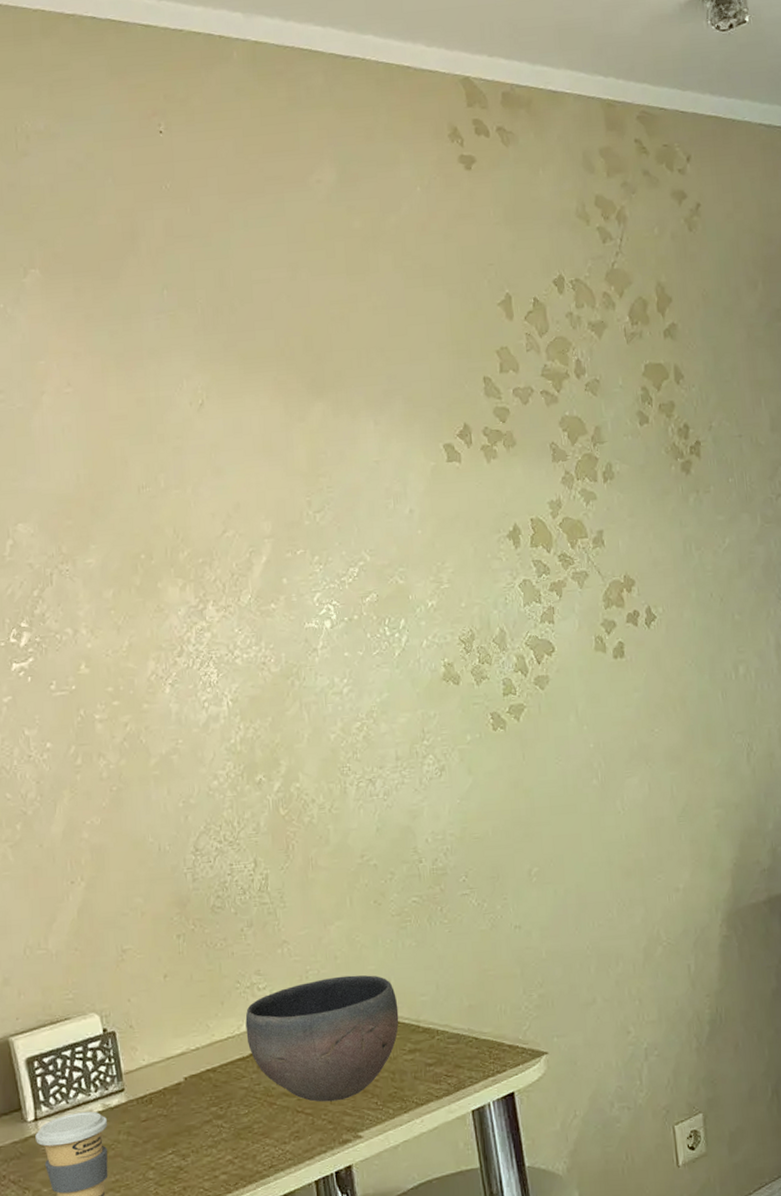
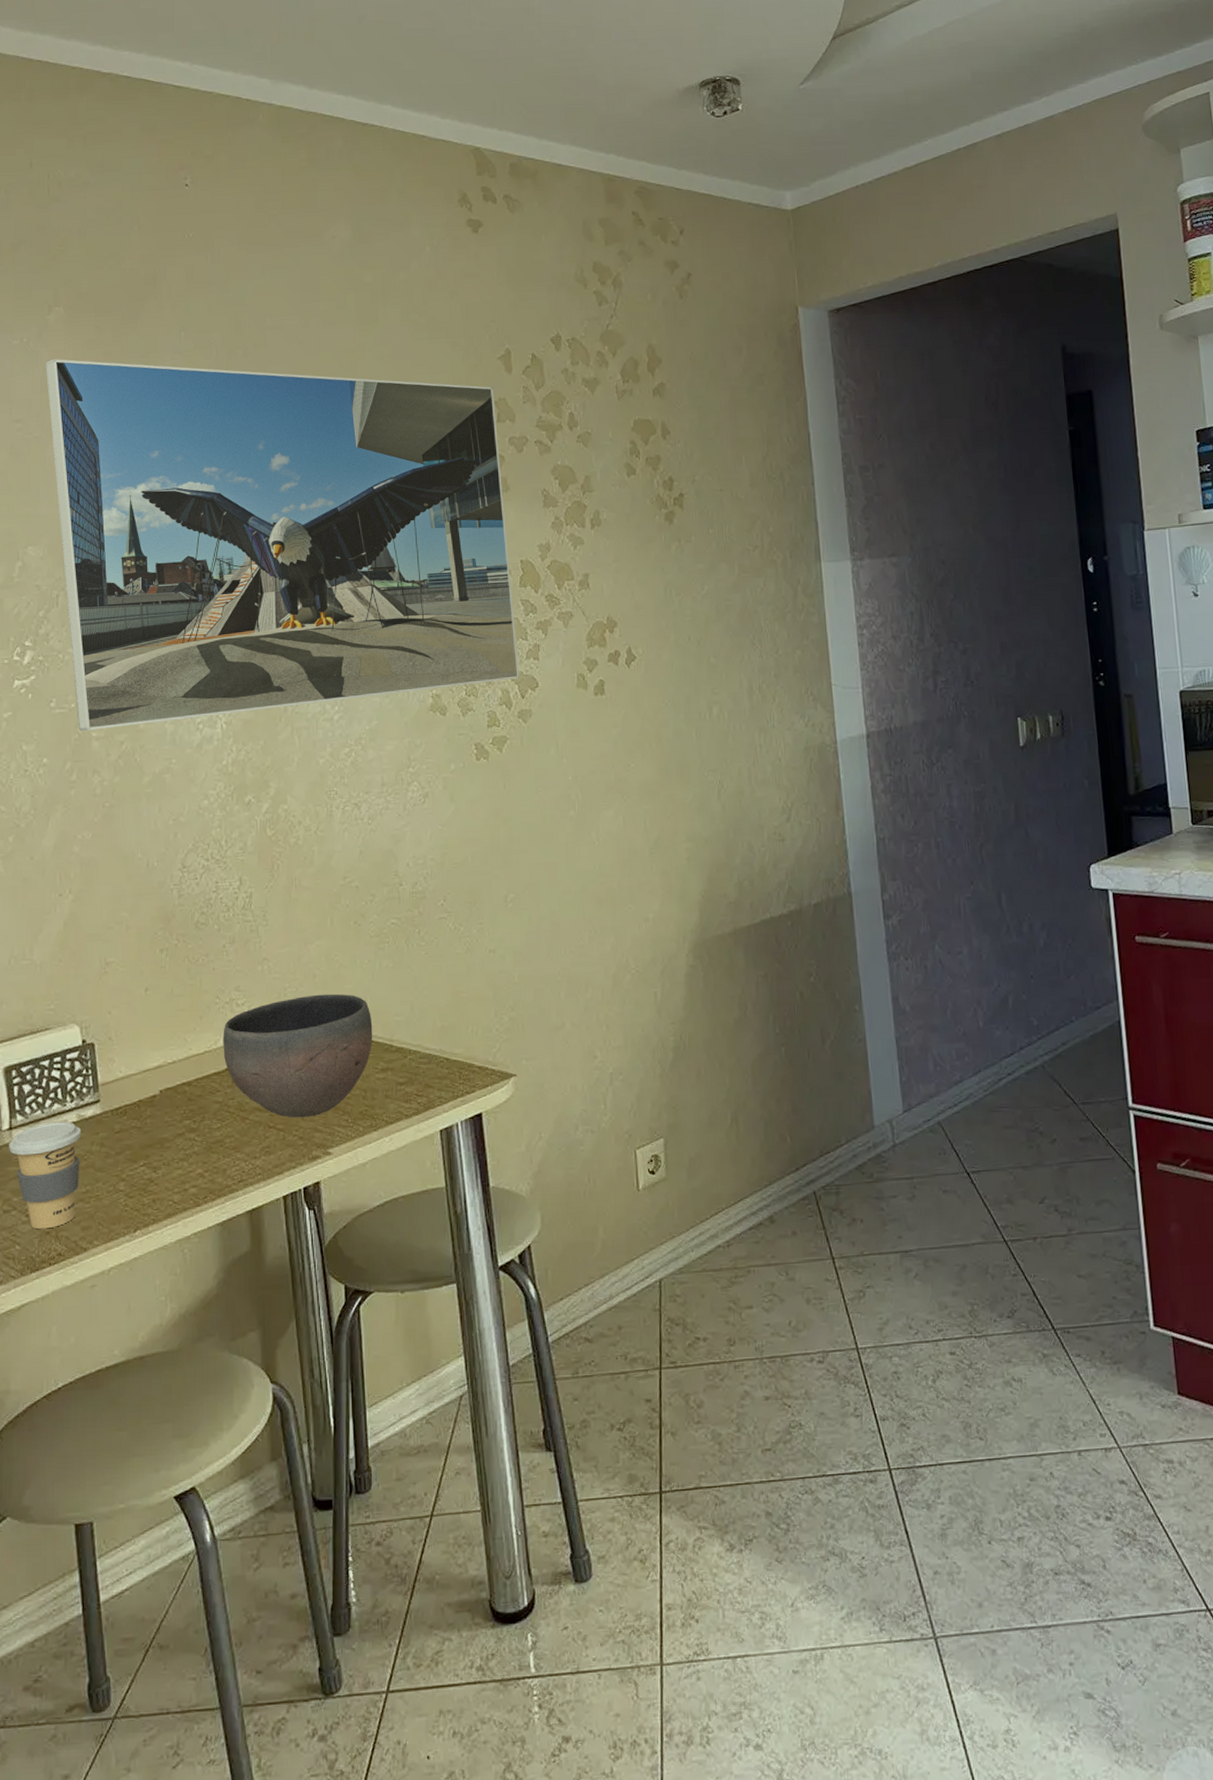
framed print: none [24,324,535,713] -> present [45,359,519,731]

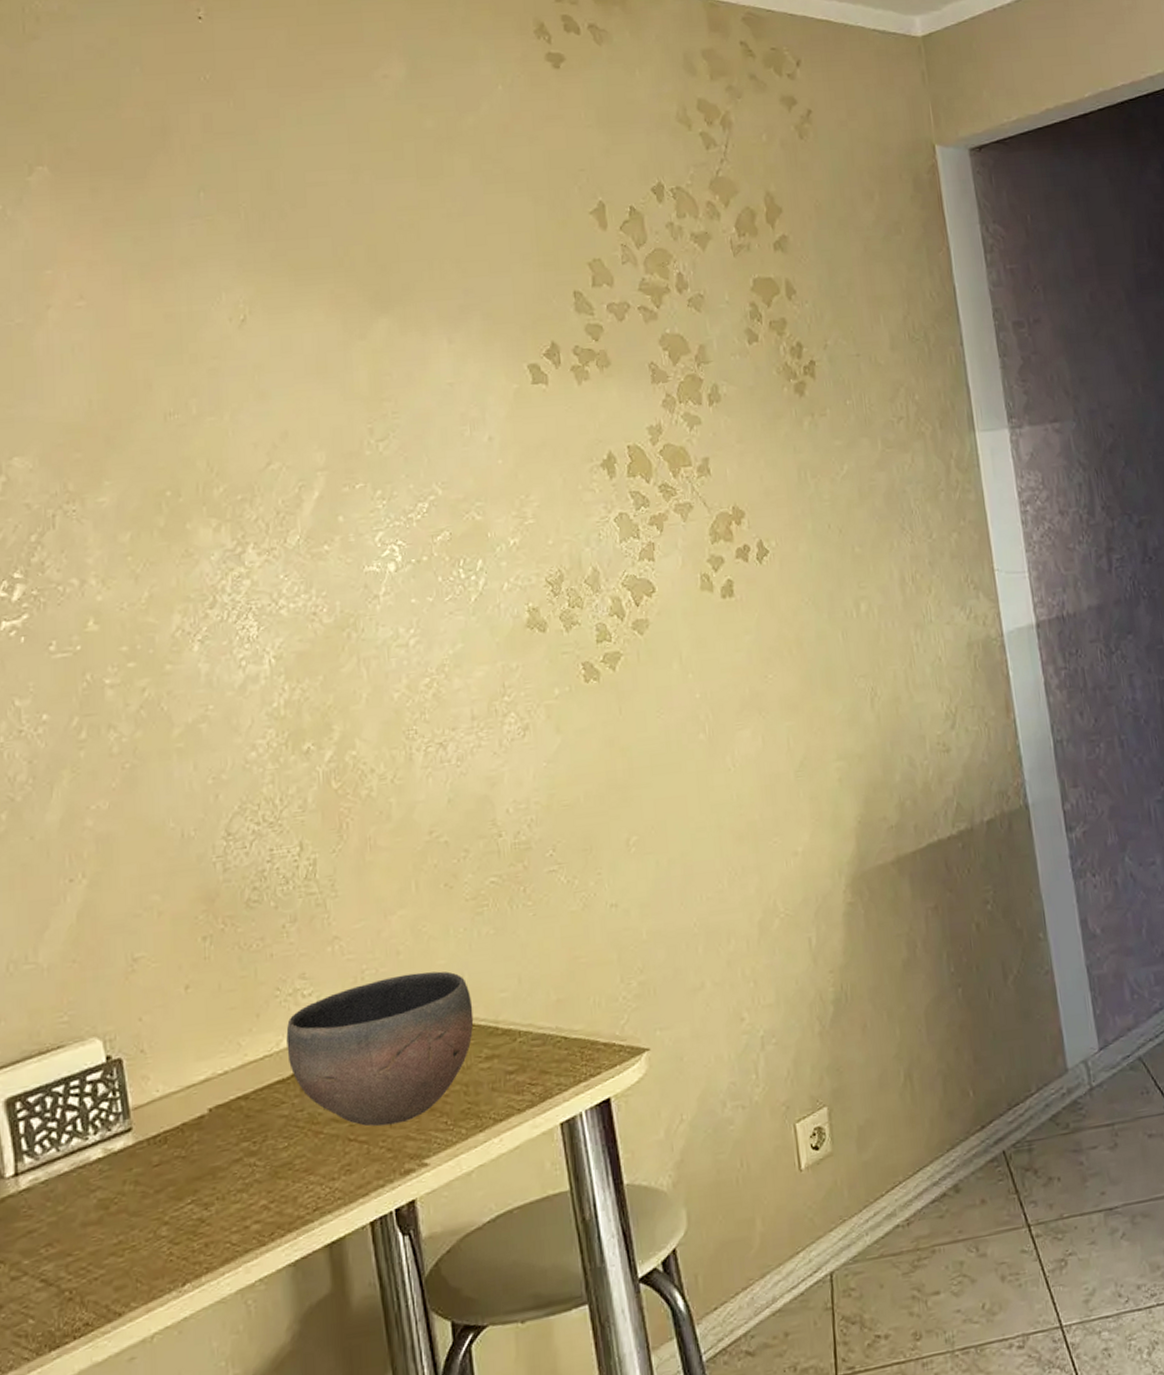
coffee cup: present [9,1122,82,1230] -> none [15,1158,110,1297]
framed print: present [45,359,519,731] -> none [27,229,632,678]

